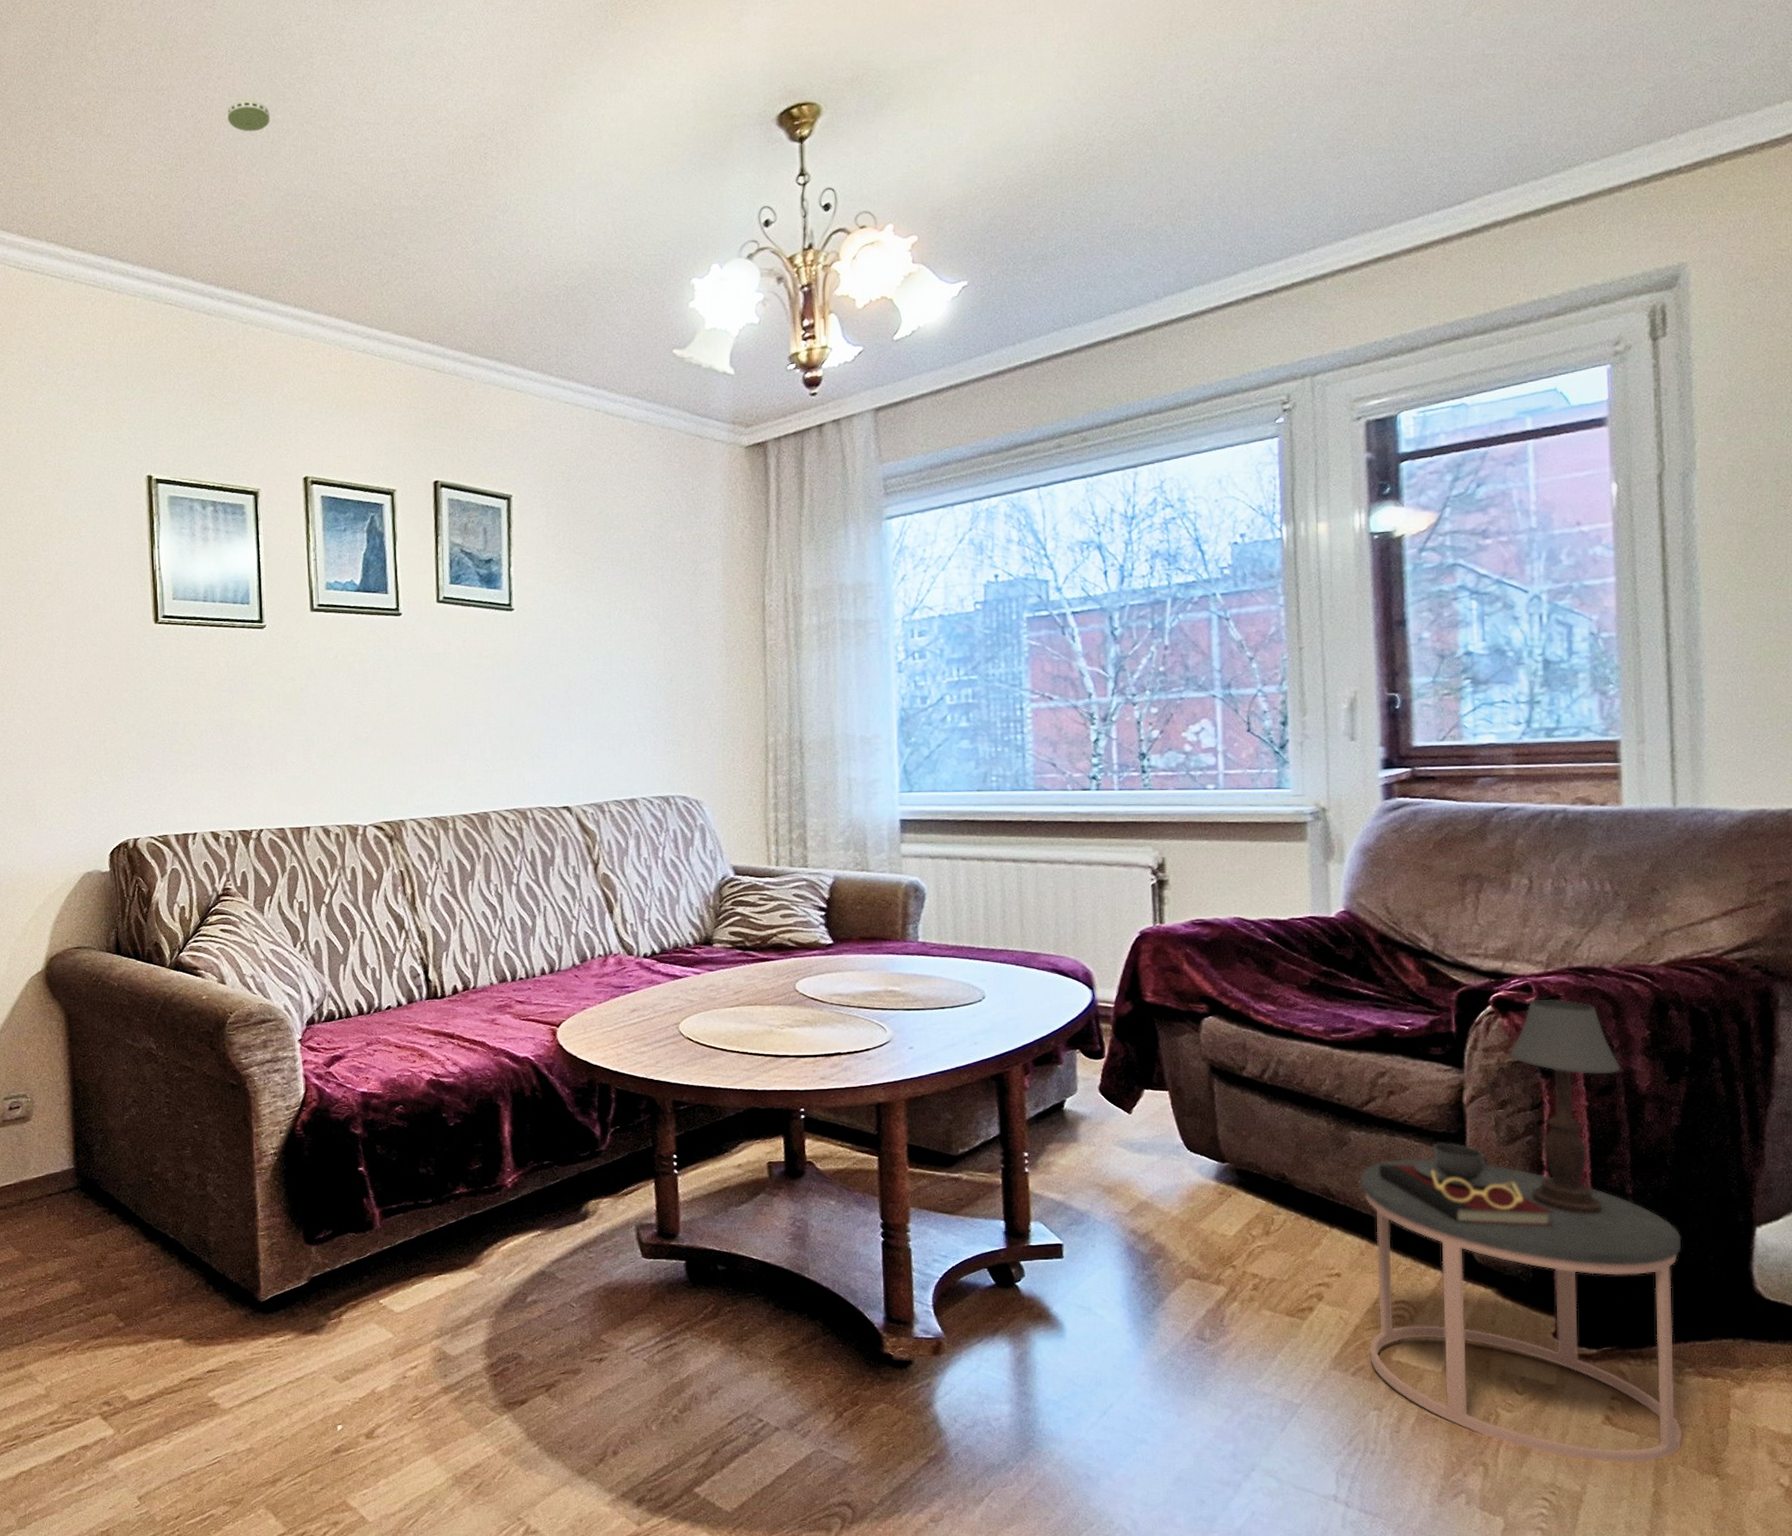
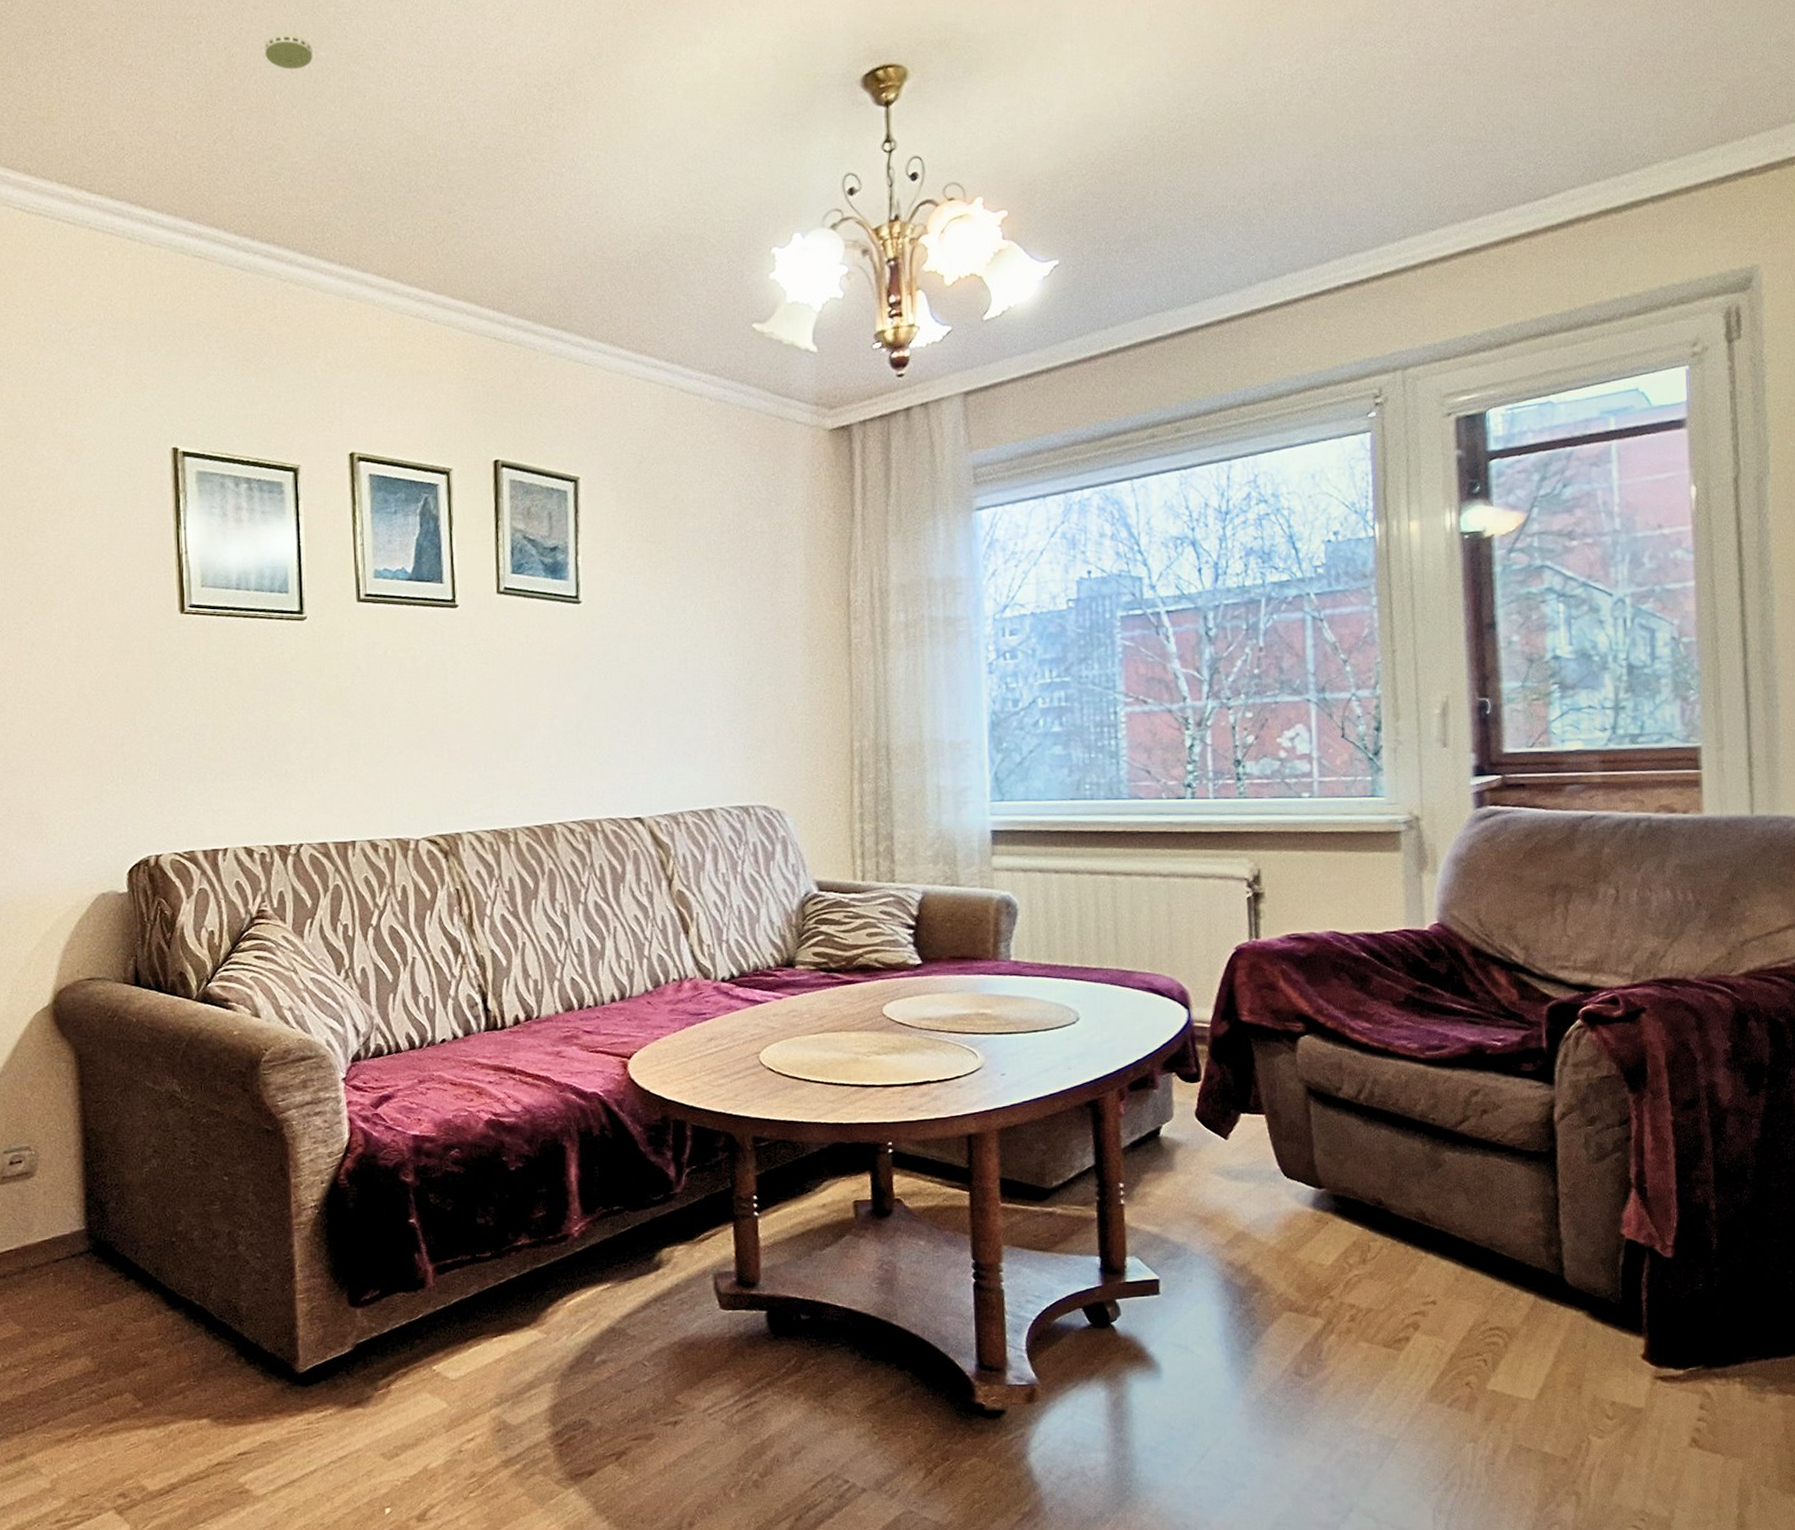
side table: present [1361,999,1683,1464] -> none [1455,1011,1765,1487]

